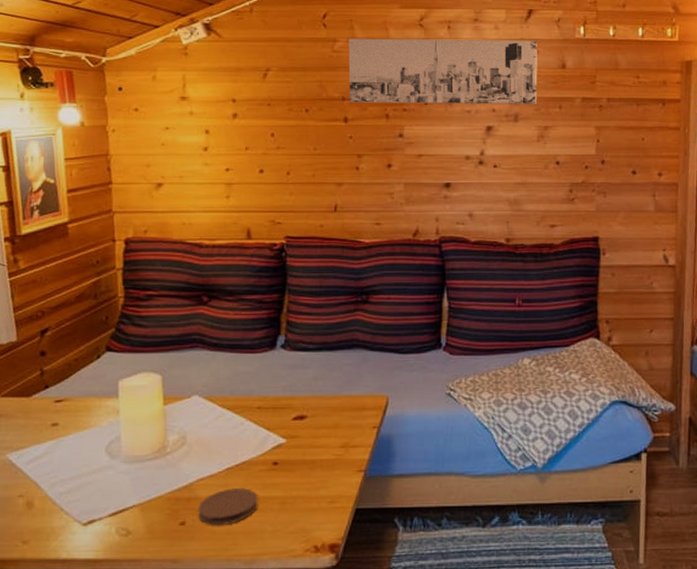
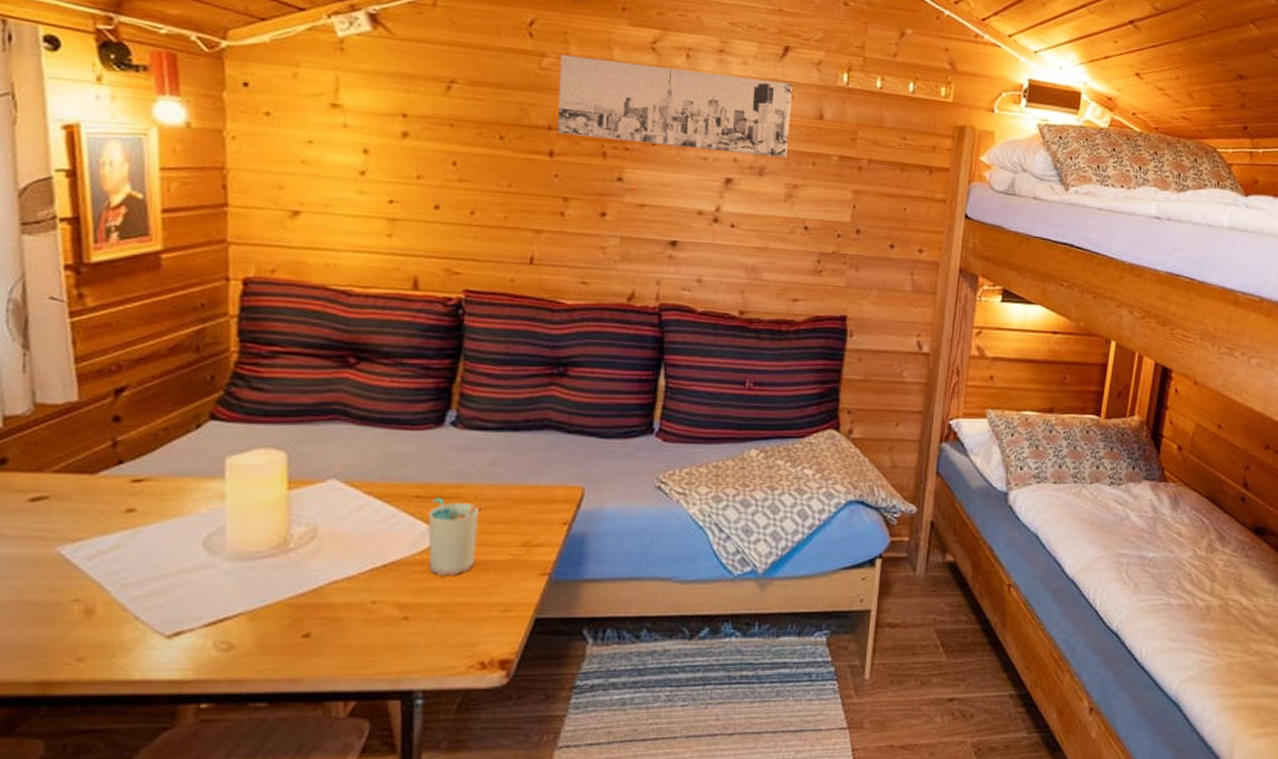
coaster: present [198,488,258,525] -> none [328,593,411,637]
cup: none [267,409,307,473] -> present [427,498,481,575]

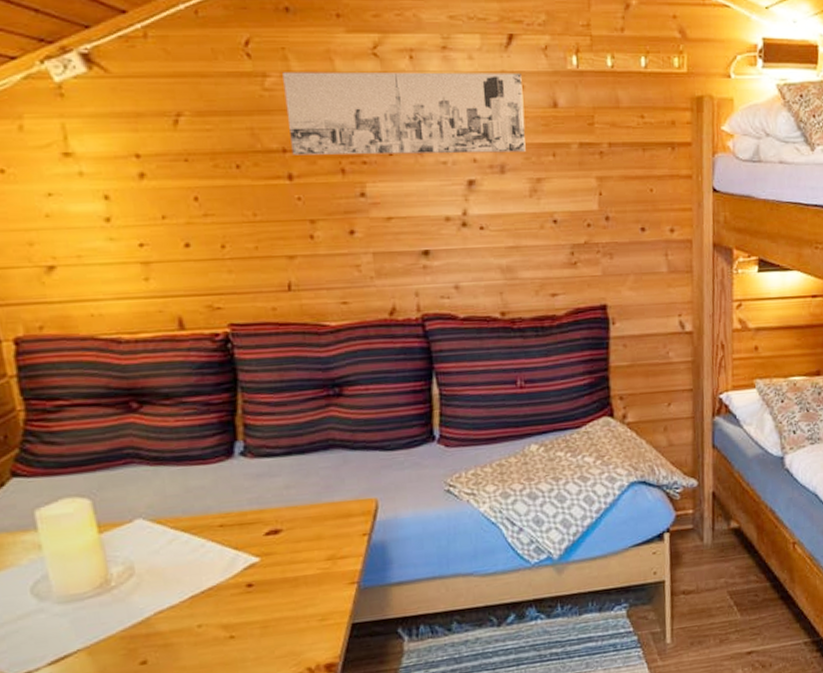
cup: present [427,498,481,575] -> none [234,525,286,595]

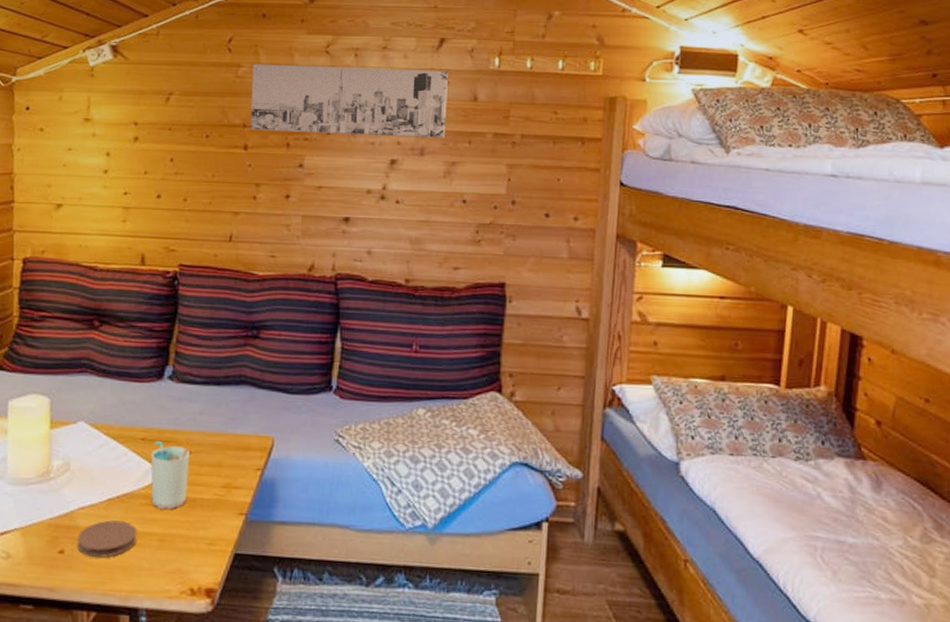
coaster: none [160,616,235,661] -> present [77,520,137,558]
cup: none [234,525,286,595] -> present [150,441,191,510]

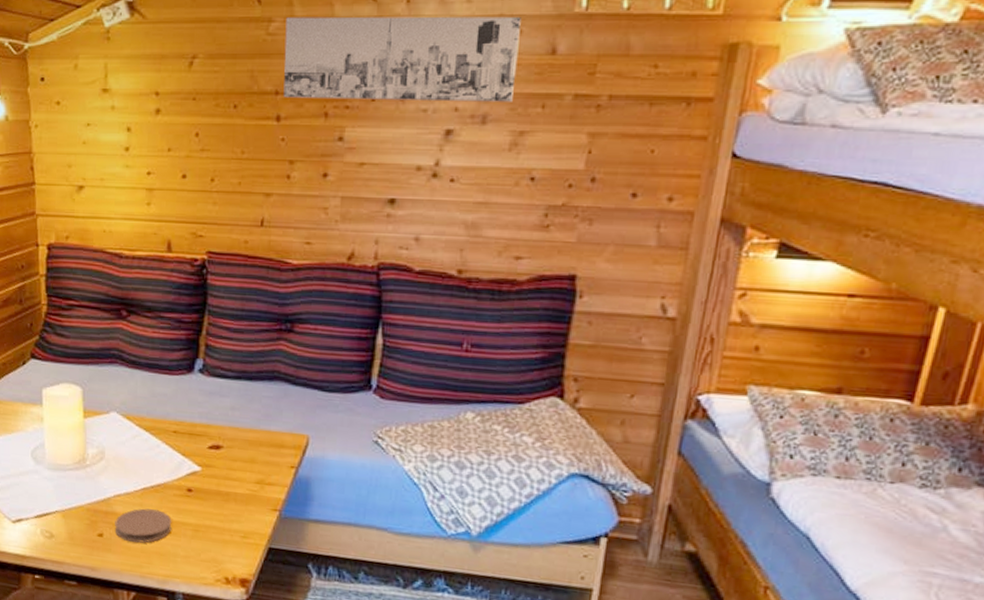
cup: present [150,441,191,510] -> none [183,434,223,502]

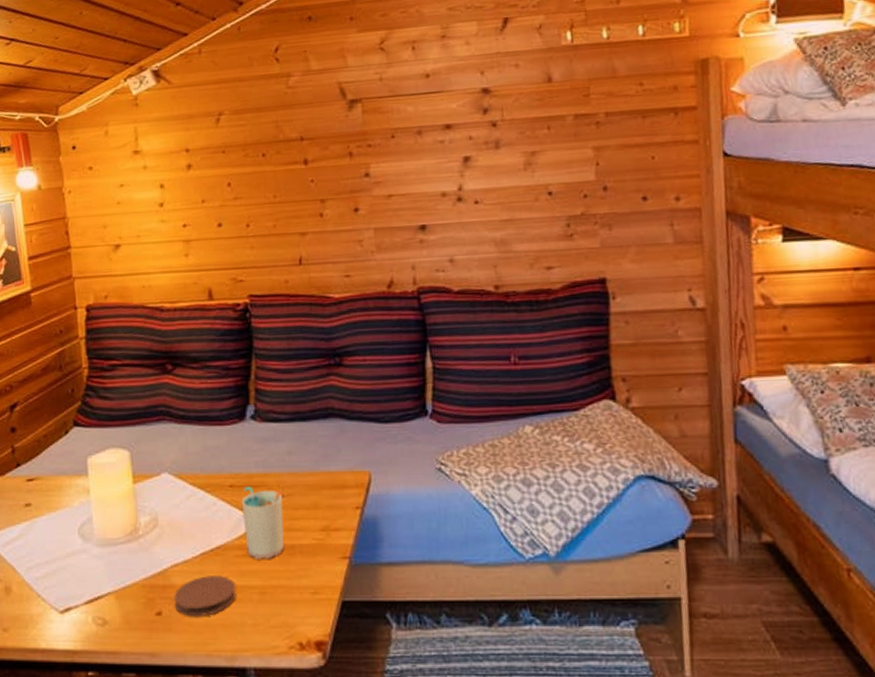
cup: none [183,434,223,502] -> present [241,487,284,559]
wall art: present [283,16,521,102] -> none [304,52,520,143]

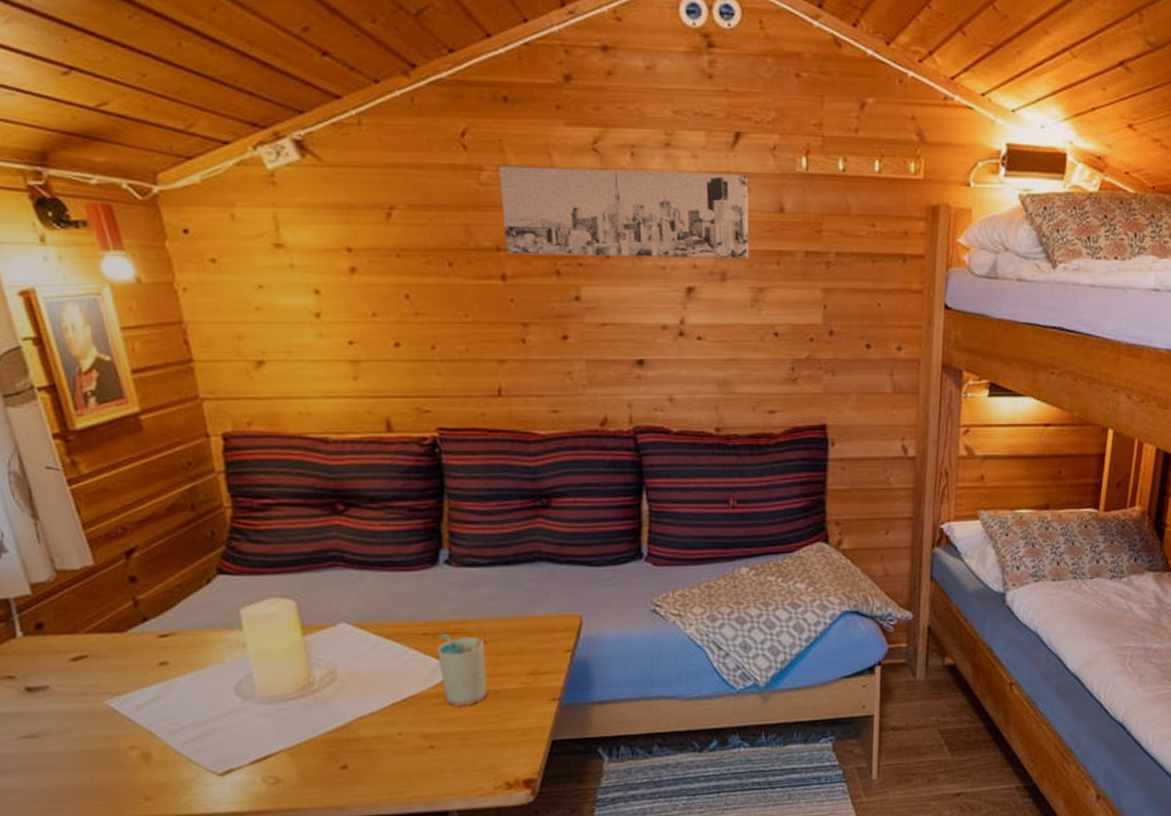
coaster: present [174,576,236,616] -> none [361,725,435,767]
wall art: none [304,52,520,143] -> present [499,166,749,259]

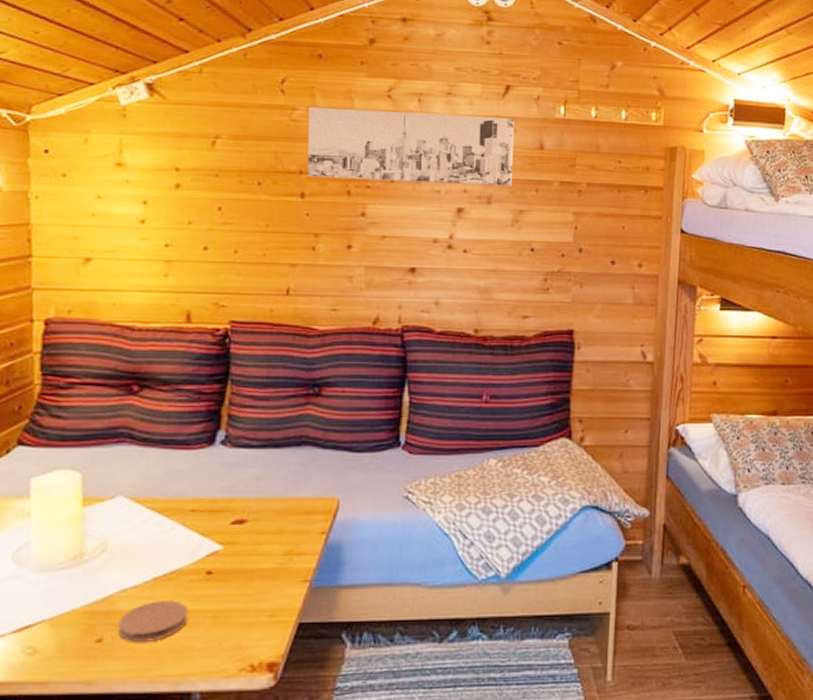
coaster: none [361,725,435,767] -> present [117,600,188,642]
cup: present [436,634,488,706] -> none [202,512,248,583]

